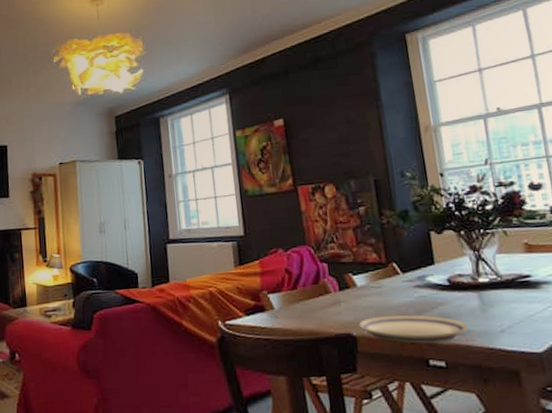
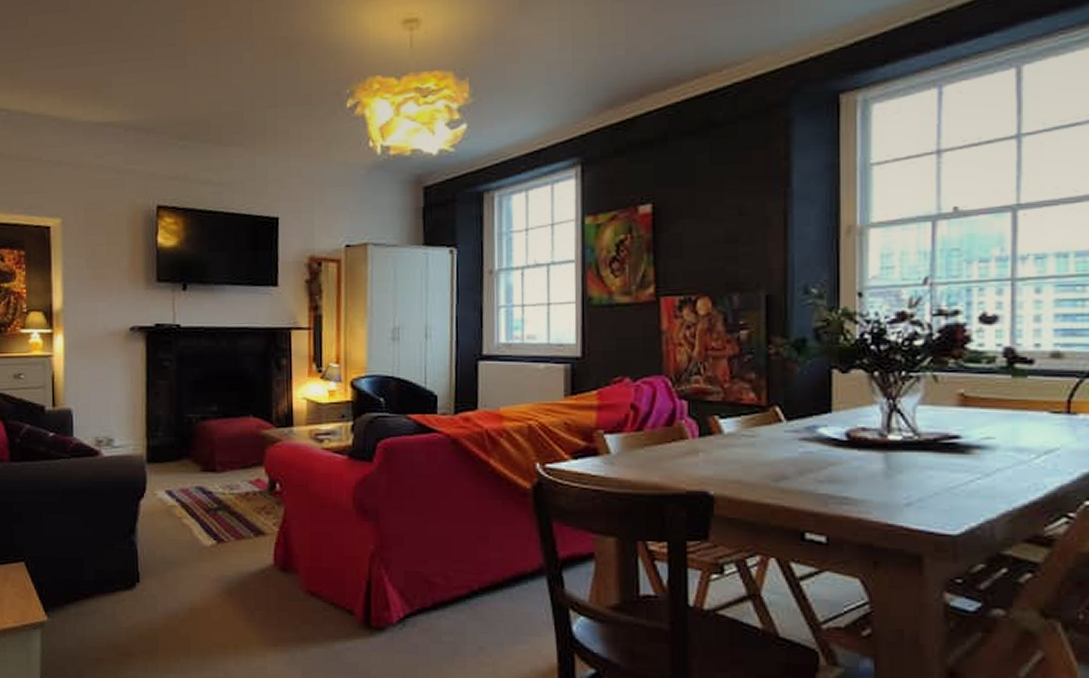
plate: present [358,315,468,344] -> none [719,473,863,513]

